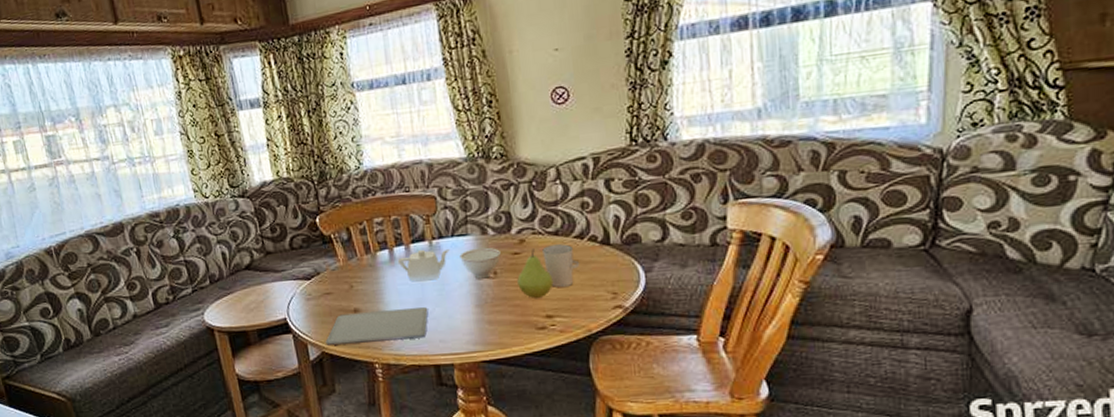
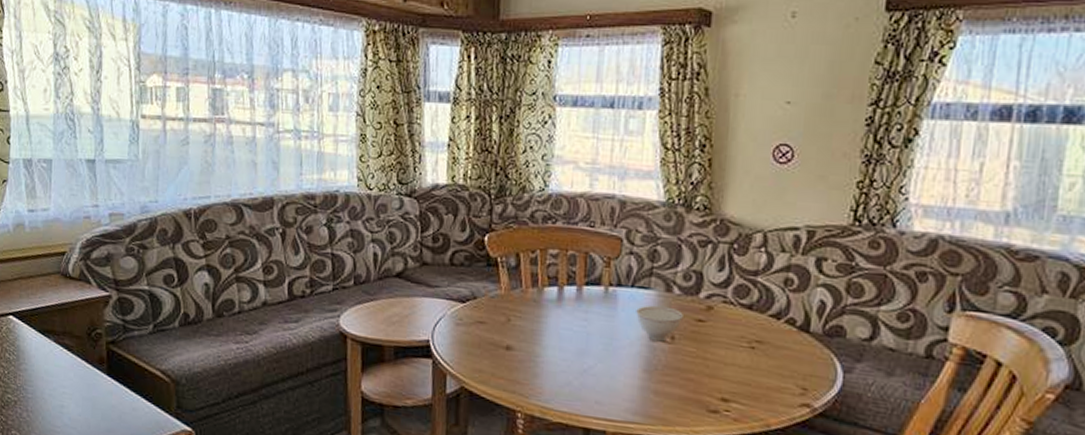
tablet: present [325,307,429,345] -> none [467,349,589,395]
teapot: present [397,249,450,283] -> none [565,294,627,333]
fruit: present [517,248,554,298] -> none [695,319,737,377]
cup: present [542,244,580,288] -> none [730,319,772,371]

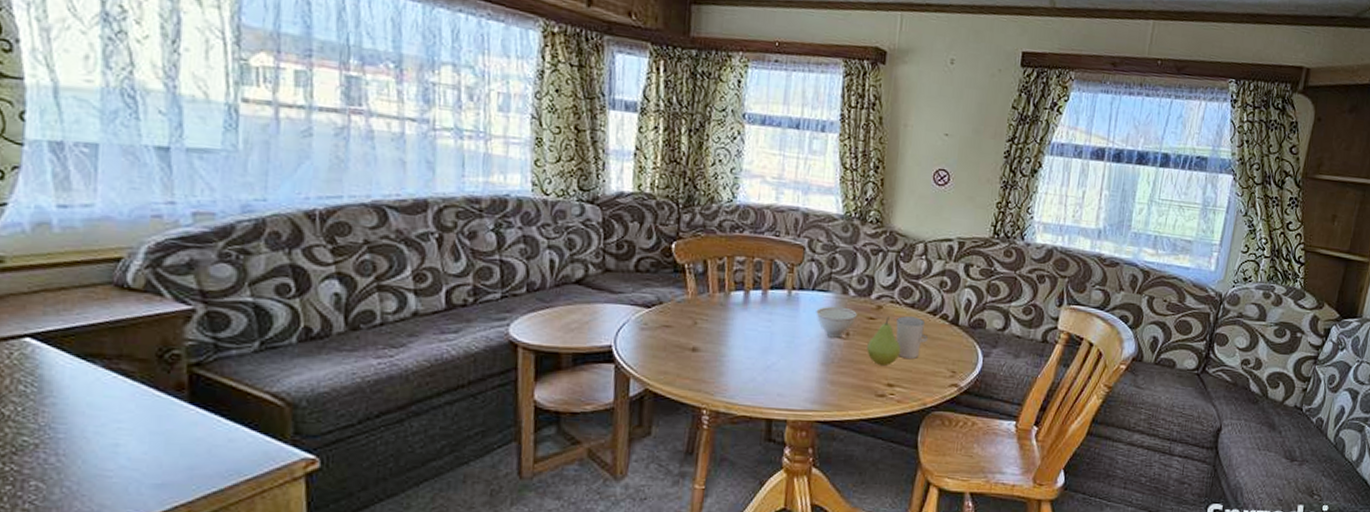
fruit: none [695,319,737,377] -> present [867,316,901,366]
cup: none [730,319,772,371] -> present [896,316,929,360]

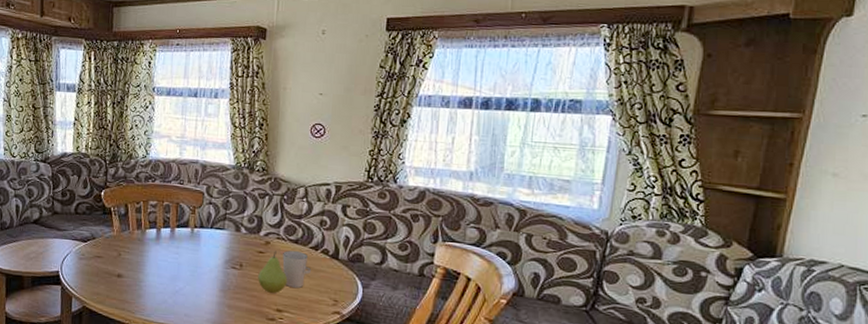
bowl: present [816,306,857,338] -> none [214,241,249,269]

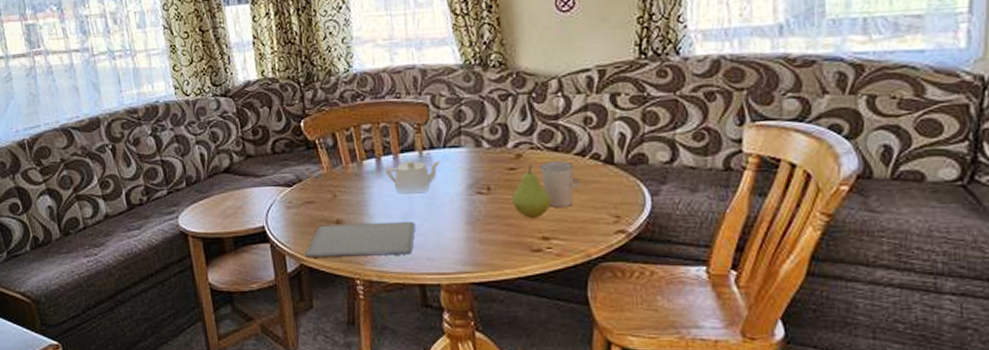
tablet: none [88,277,180,310] -> present [304,222,416,257]
teapot: none [162,234,207,263] -> present [385,159,441,196]

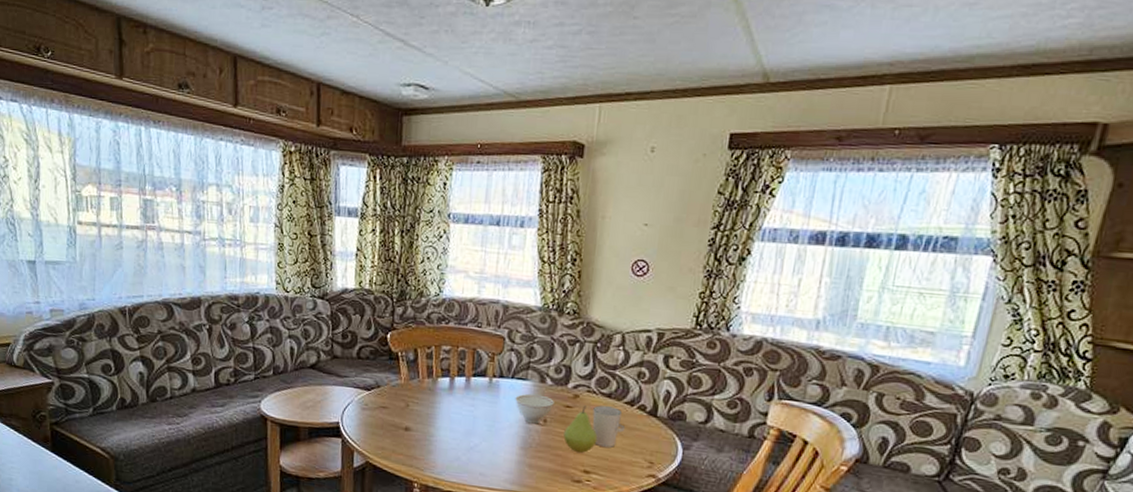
tablet: present [304,222,416,257] -> none [371,429,475,468]
teapot: present [385,159,441,196] -> none [456,384,507,417]
bowl: none [451,160,496,195] -> present [515,393,554,424]

